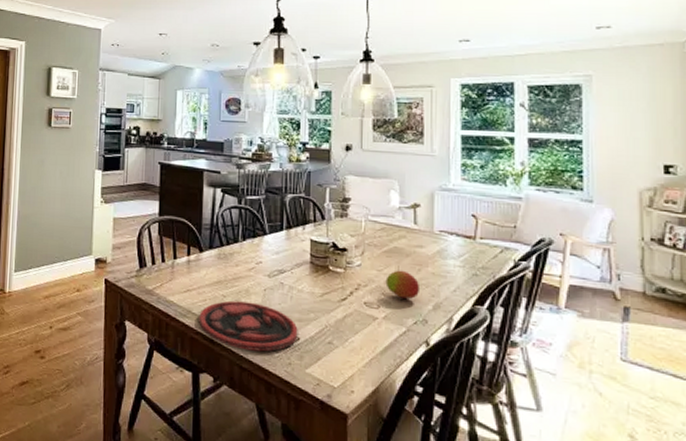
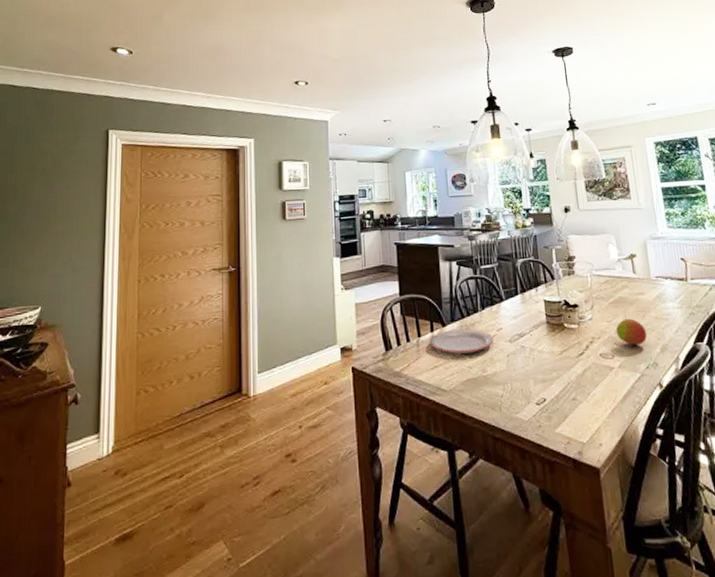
plate: none [184,256,252,282] -> present [429,329,494,354]
plate: present [199,300,298,352] -> none [448,370,544,420]

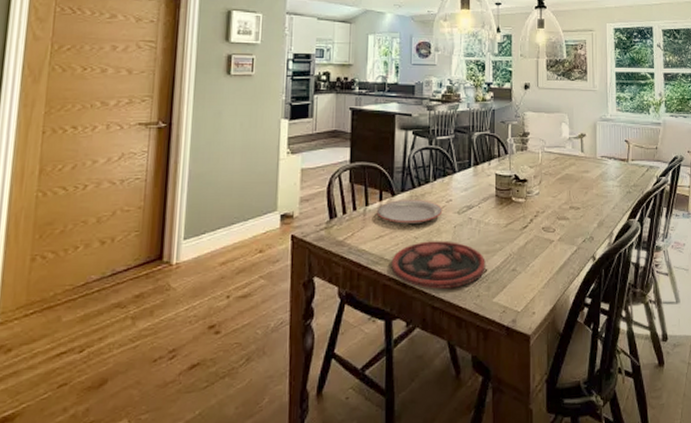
plate: none [448,370,544,420] -> present [391,240,486,289]
fruit: present [615,318,647,345] -> none [559,194,586,220]

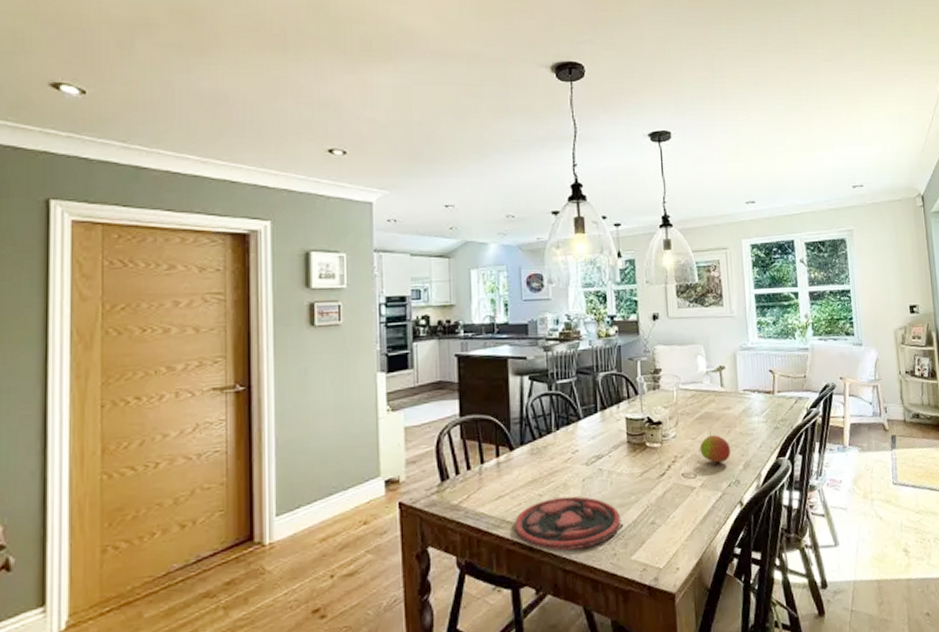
plate: present [376,199,443,224] -> none [493,452,569,481]
fruit: none [559,194,586,220] -> present [699,434,730,463]

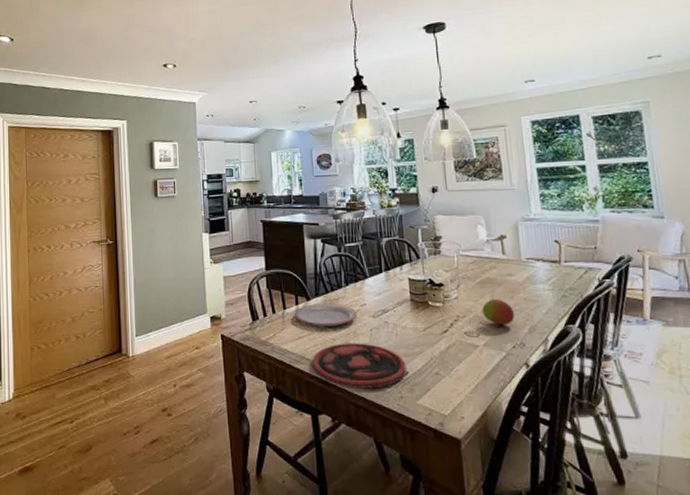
plate: none [493,452,569,481] -> present [294,303,358,326]

